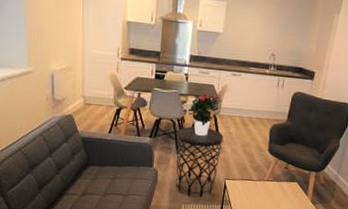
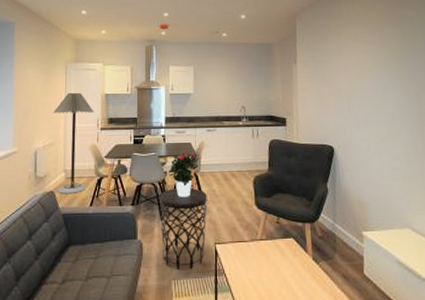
floor lamp: none [70,14,115,120] -> present [53,92,94,194]

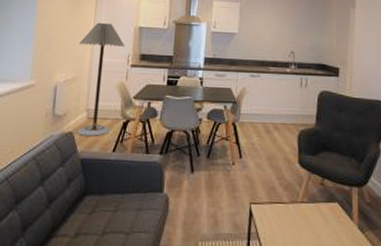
side table: present [160,188,207,269] -> none [190,138,245,230]
potted flower: present [168,151,201,197] -> none [203,97,242,149]

